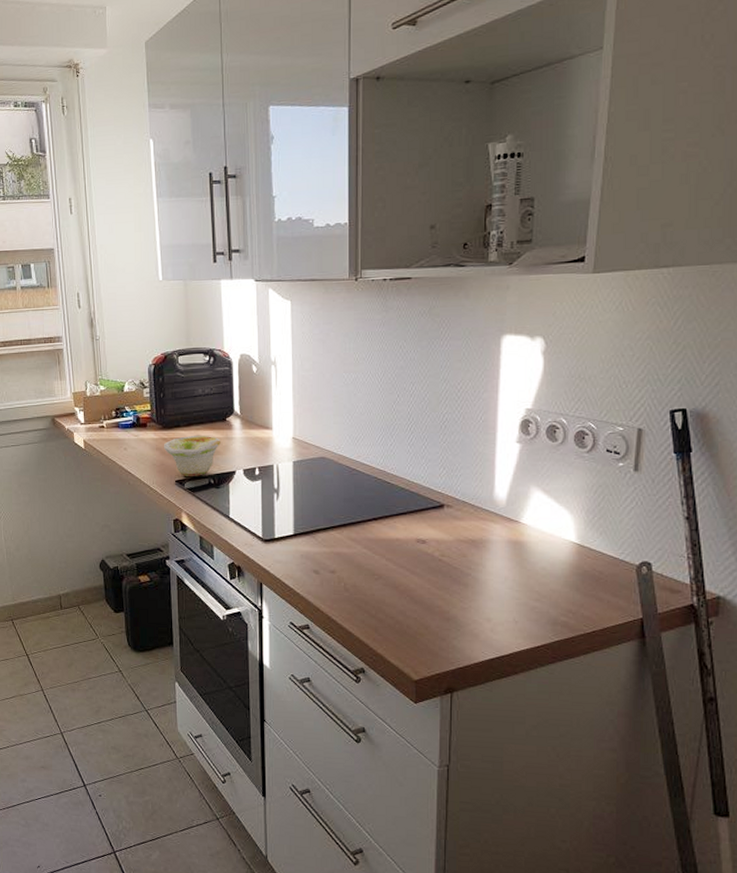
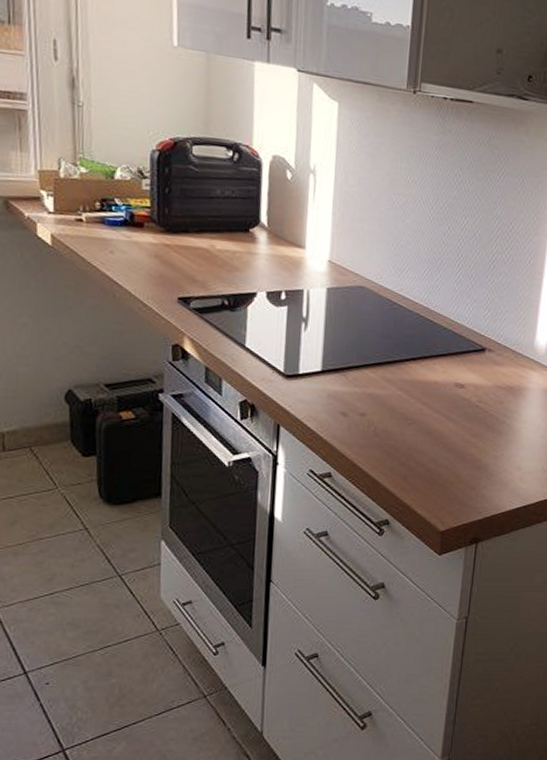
bowl: present [163,435,220,477] -> none [164,244,240,296]

